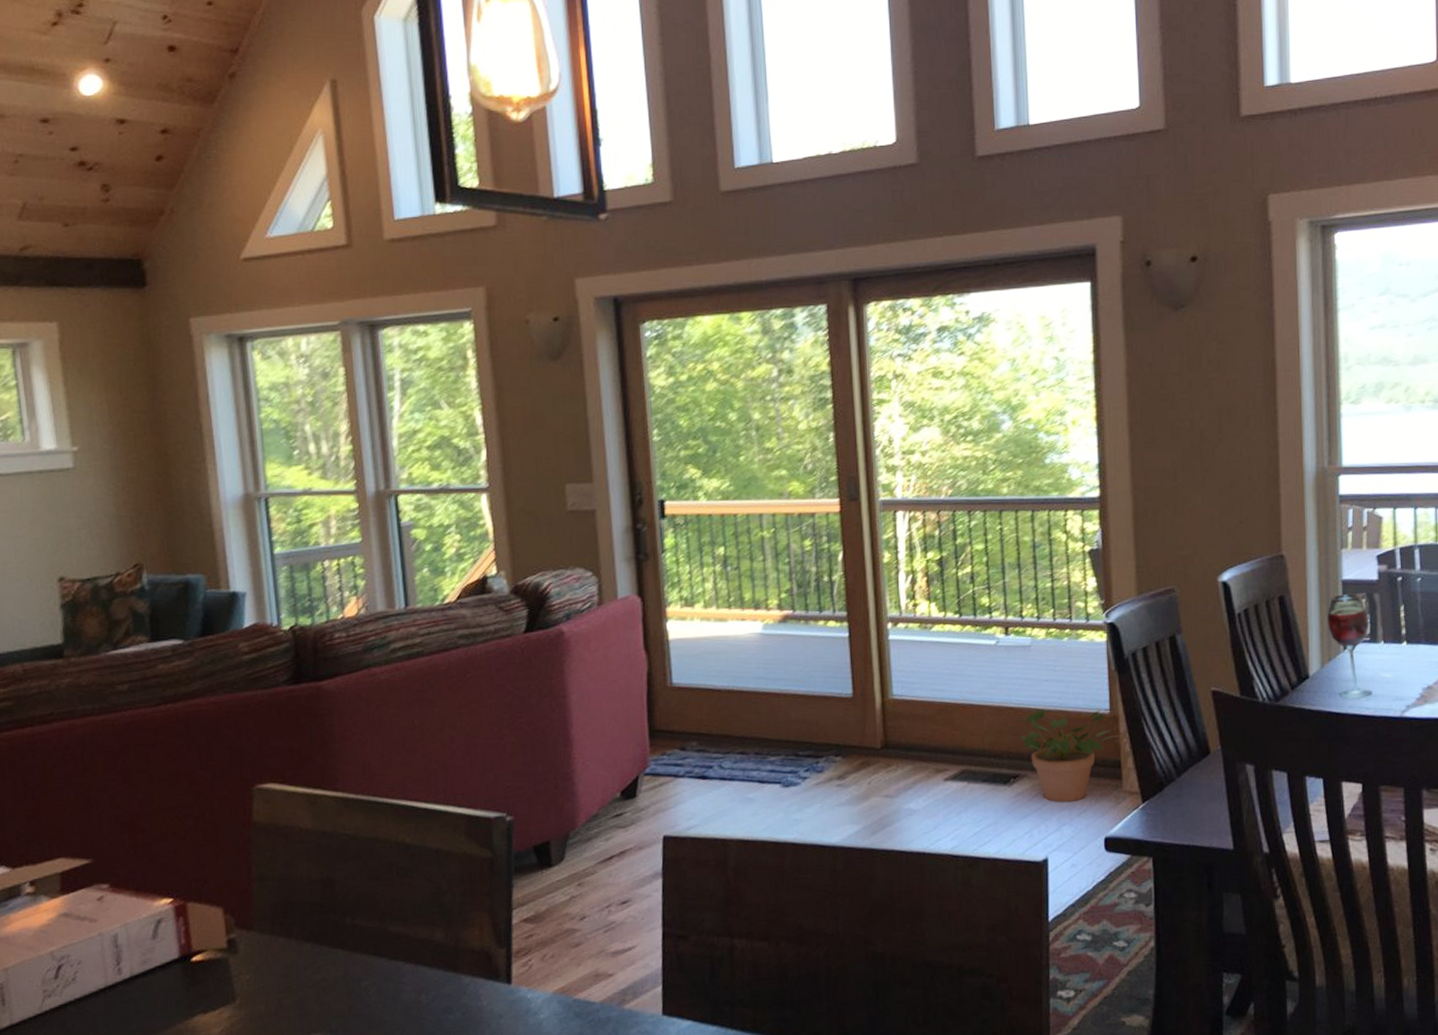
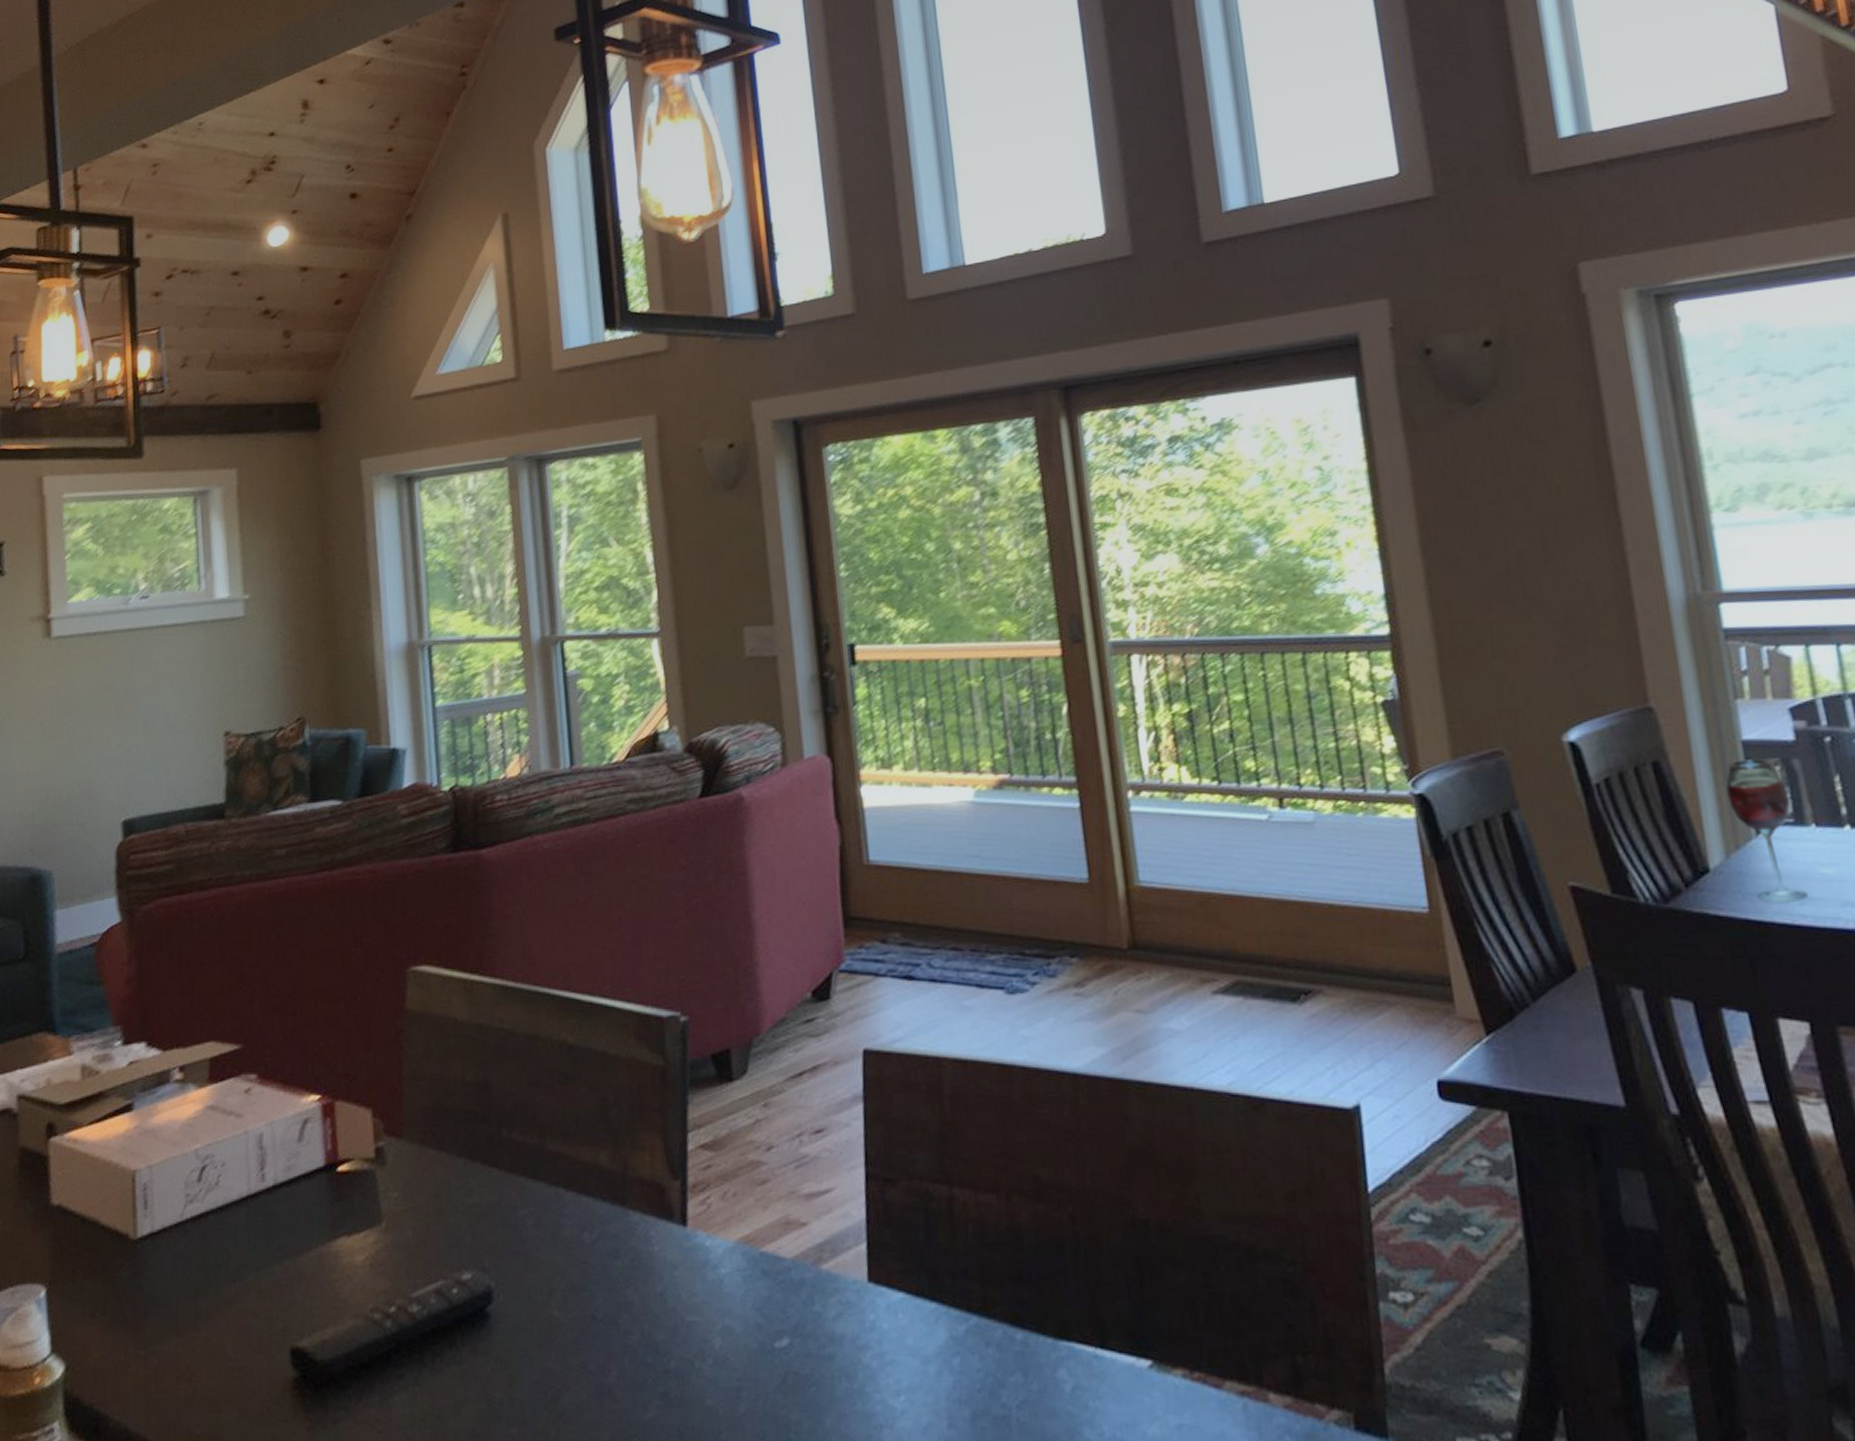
potted plant: present [1021,708,1115,803] -> none [1310,903,1440,1031]

